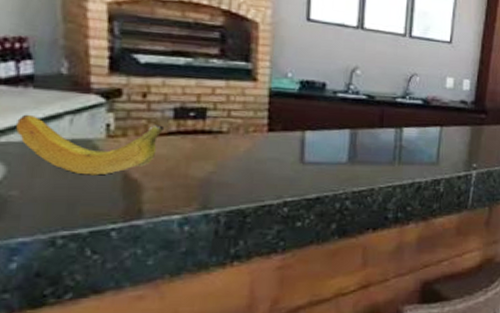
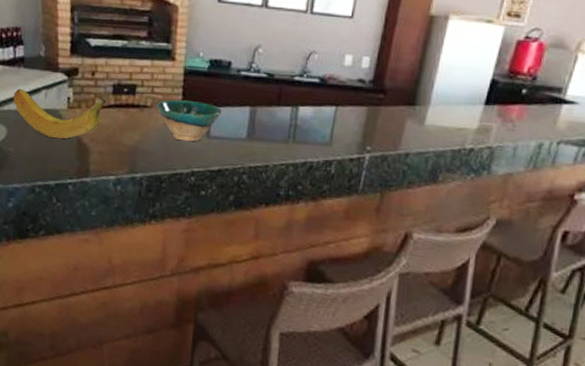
bowl: none [235,124,317,169] -> present [156,99,222,142]

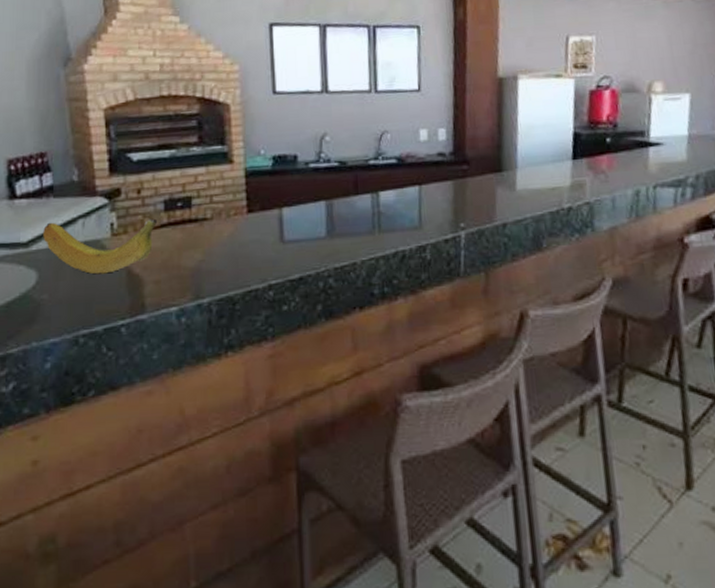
bowl: present [156,99,222,142] -> none [218,204,294,252]

